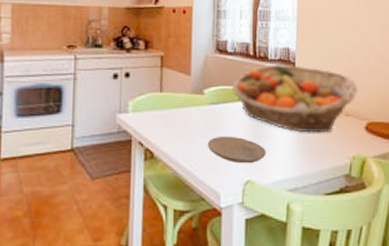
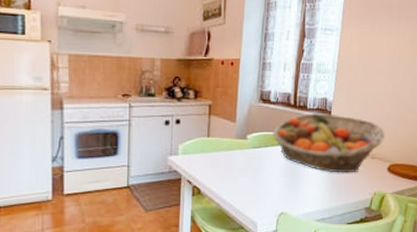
plate: present [207,136,266,164] -> none [248,175,299,199]

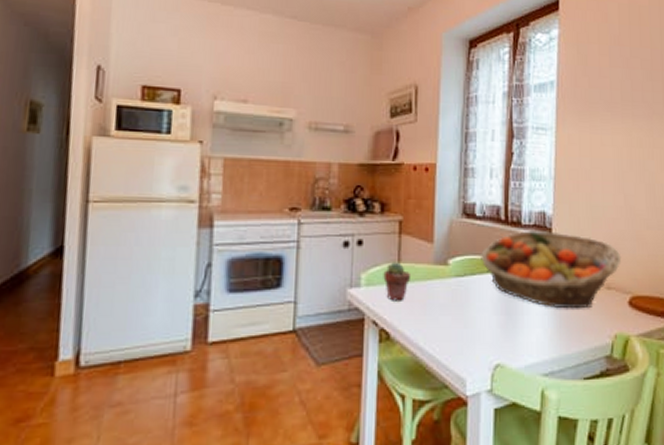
potted succulent: none [196,136,218,166] -> present [383,262,412,301]

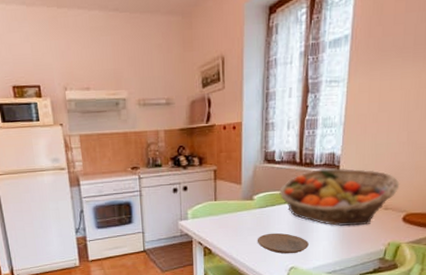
potted succulent: present [383,262,412,301] -> none [204,200,225,228]
plate: none [451,313,518,345] -> present [257,233,309,254]

